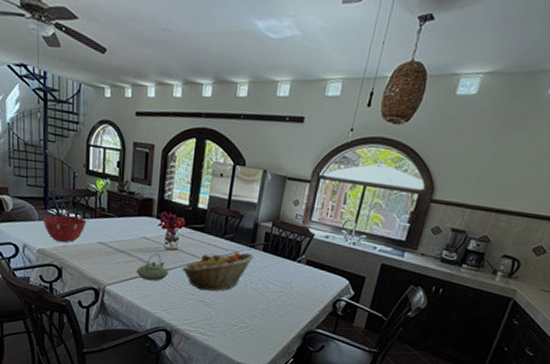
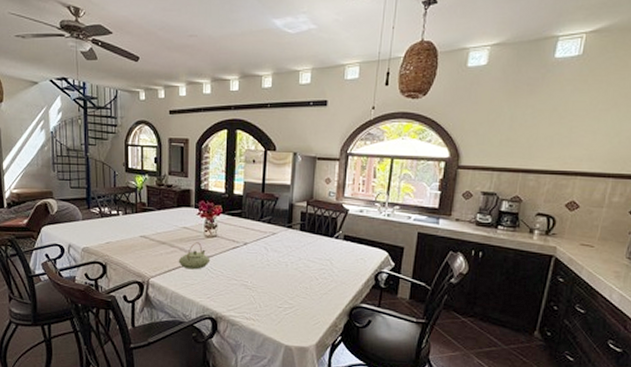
mixing bowl: present [42,215,87,243] -> none [86,213,128,239]
fruit basket: present [182,251,254,292] -> none [223,233,292,275]

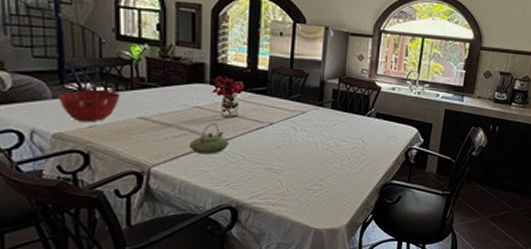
mixing bowl: none [86,213,128,239] -> present [58,90,120,121]

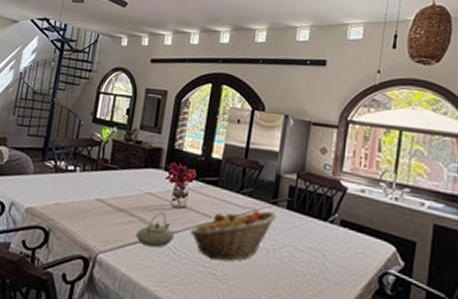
mixing bowl: present [58,90,120,121] -> none [37,168,86,200]
fruit basket: none [244,112,323,157] -> present [190,209,277,262]

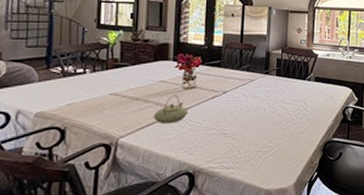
fruit basket: present [190,209,277,262] -> none [202,79,269,123]

